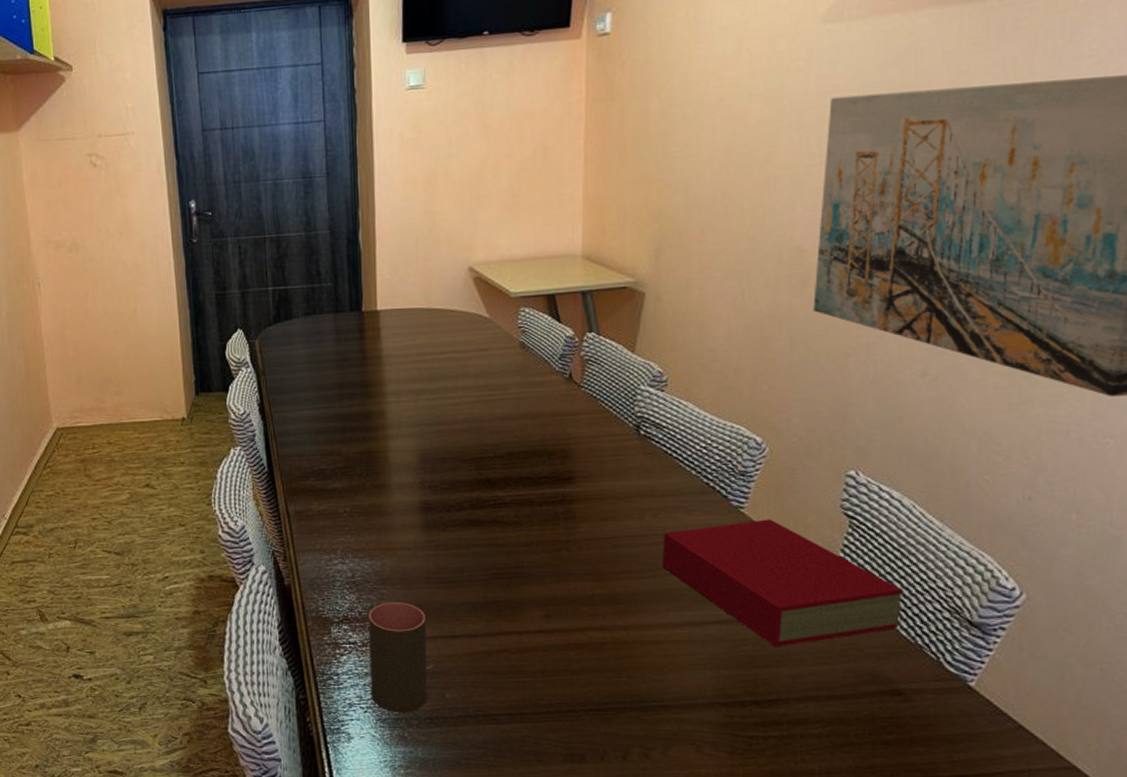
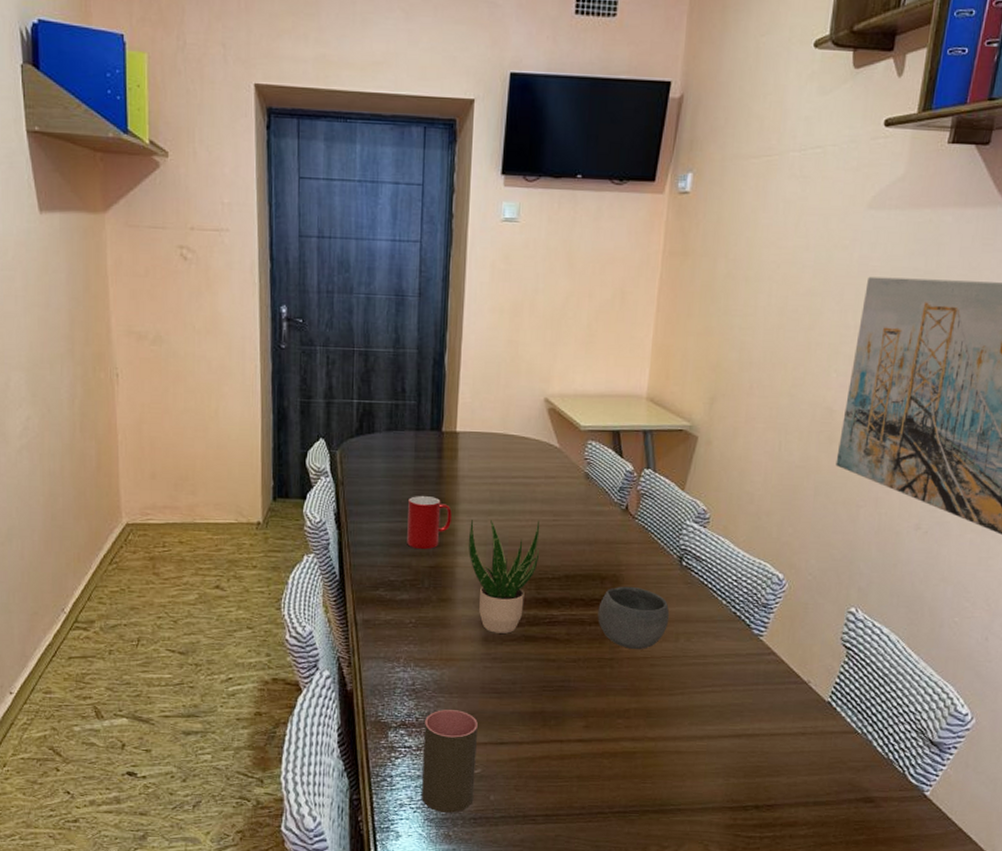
cup: none [333,379,379,436] -> present [407,496,452,550]
potted plant: none [399,396,477,519] -> present [469,519,540,634]
bowl: none [548,460,631,530] -> present [598,586,670,650]
book: present [663,519,903,646] -> none [691,646,883,758]

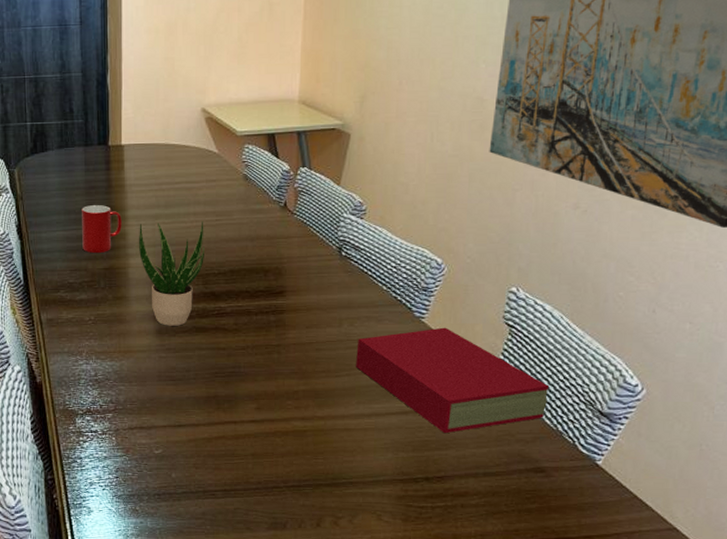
cup: present [422,709,478,813] -> none [108,397,157,490]
bowl: present [598,586,670,650] -> none [263,277,332,336]
book: none [691,646,883,758] -> present [356,327,550,433]

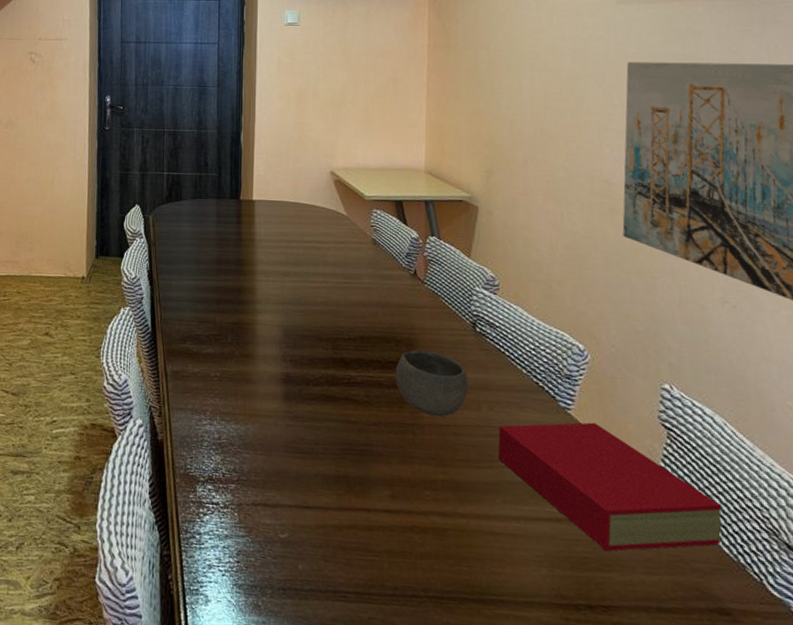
cup: present [82,205,122,254] -> none [211,257,251,307]
potted plant: present [139,221,204,326] -> none [268,280,333,392]
bowl: none [263,277,332,336] -> present [395,349,469,417]

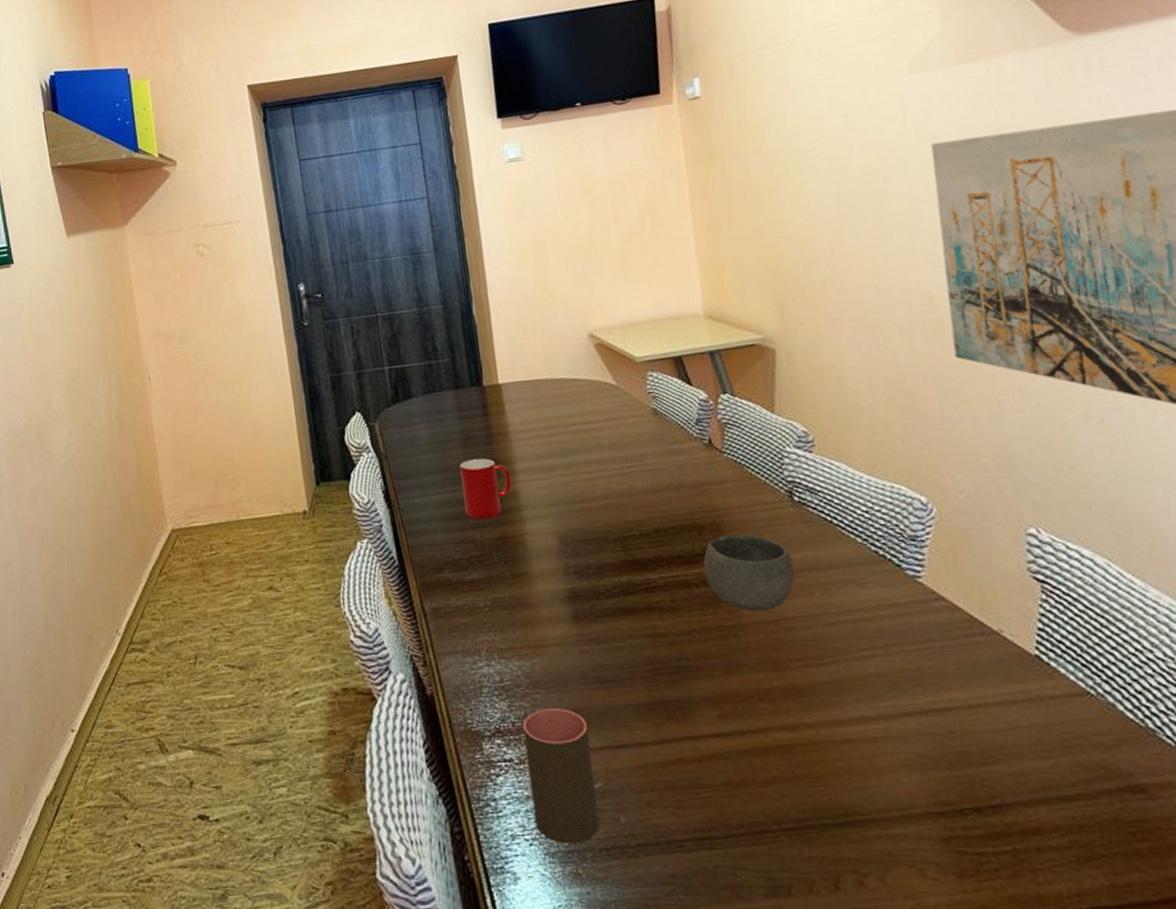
cup: none [211,257,251,307] -> present [460,458,511,520]
cup: none [230,466,282,580] -> present [523,708,600,843]
book: present [498,422,722,551] -> none [838,588,1122,739]

